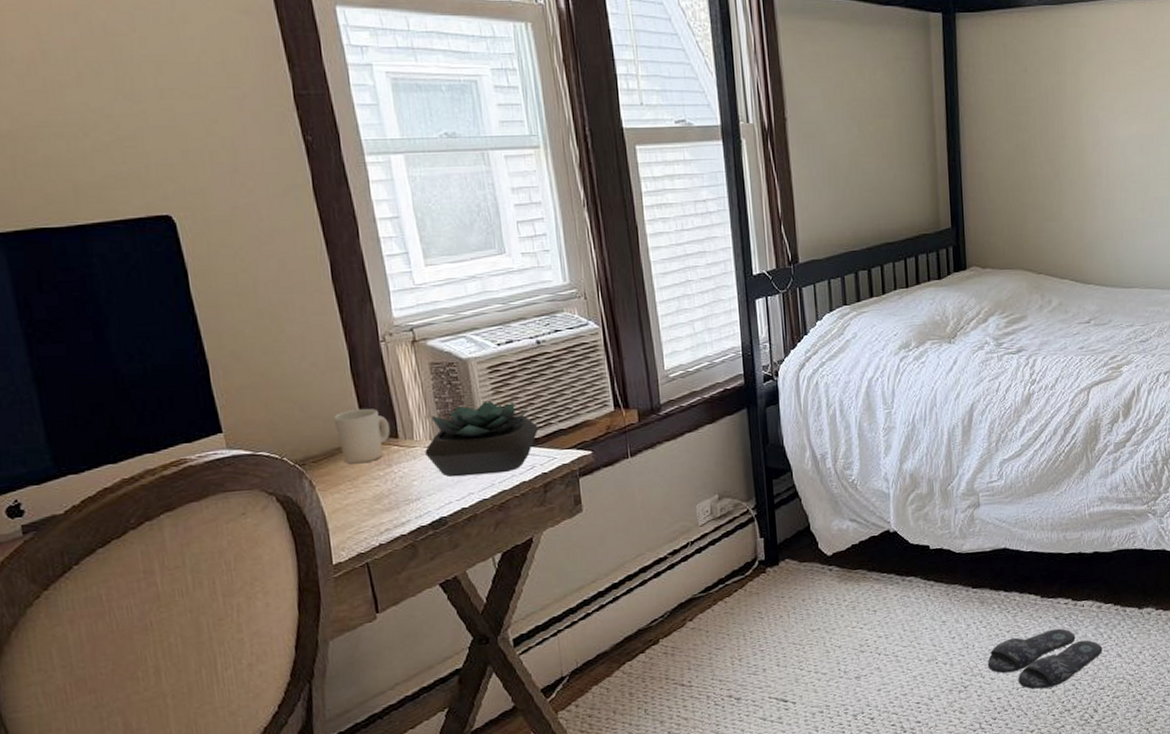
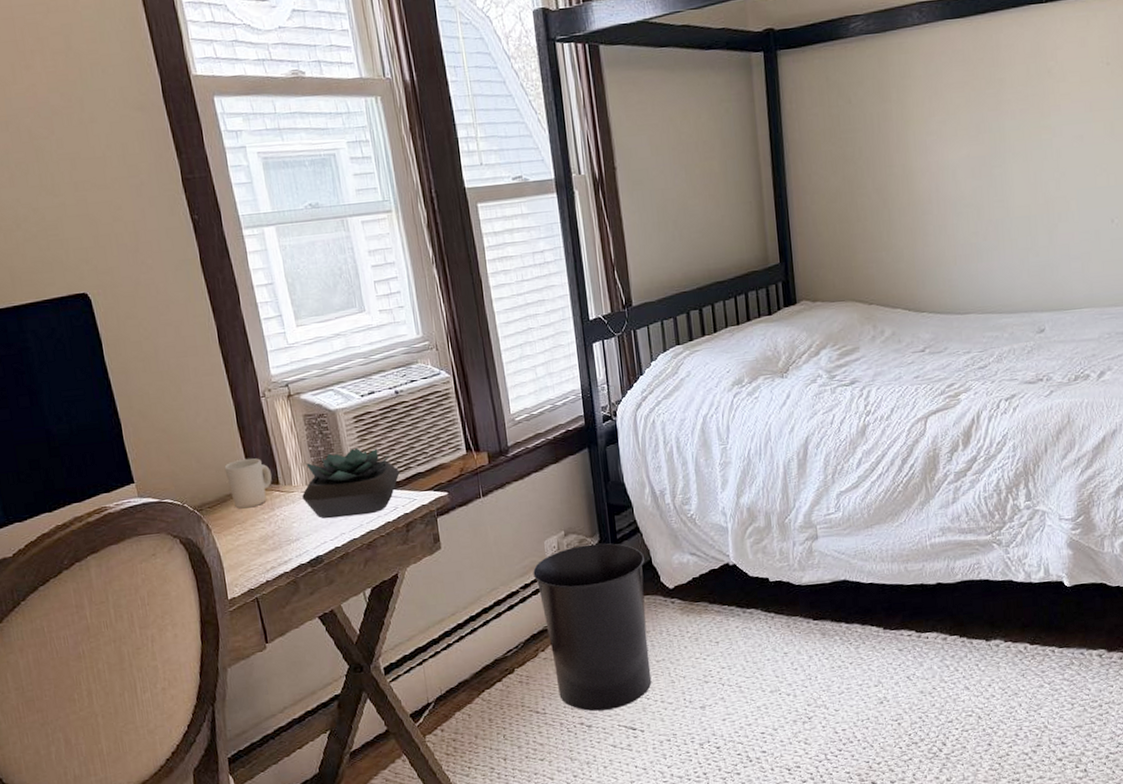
waste bin: none [683,508,806,683] -> present [533,543,652,711]
slippers: present [987,628,1103,689] -> none [831,660,950,721]

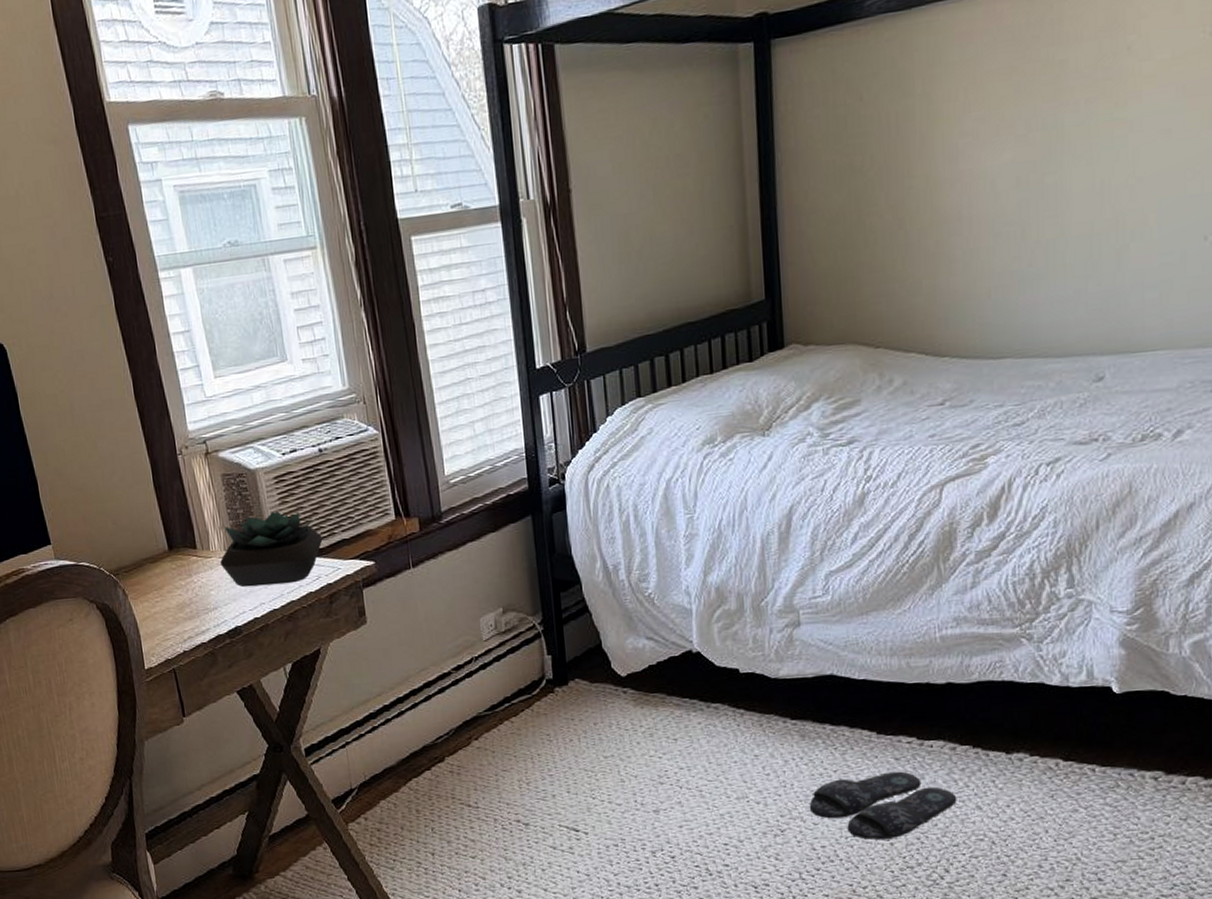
mug: present [224,458,272,509] -> none [140,520,189,574]
waste bin: present [533,543,652,711] -> none [467,622,599,808]
slippers: none [831,660,950,721] -> present [809,771,957,839]

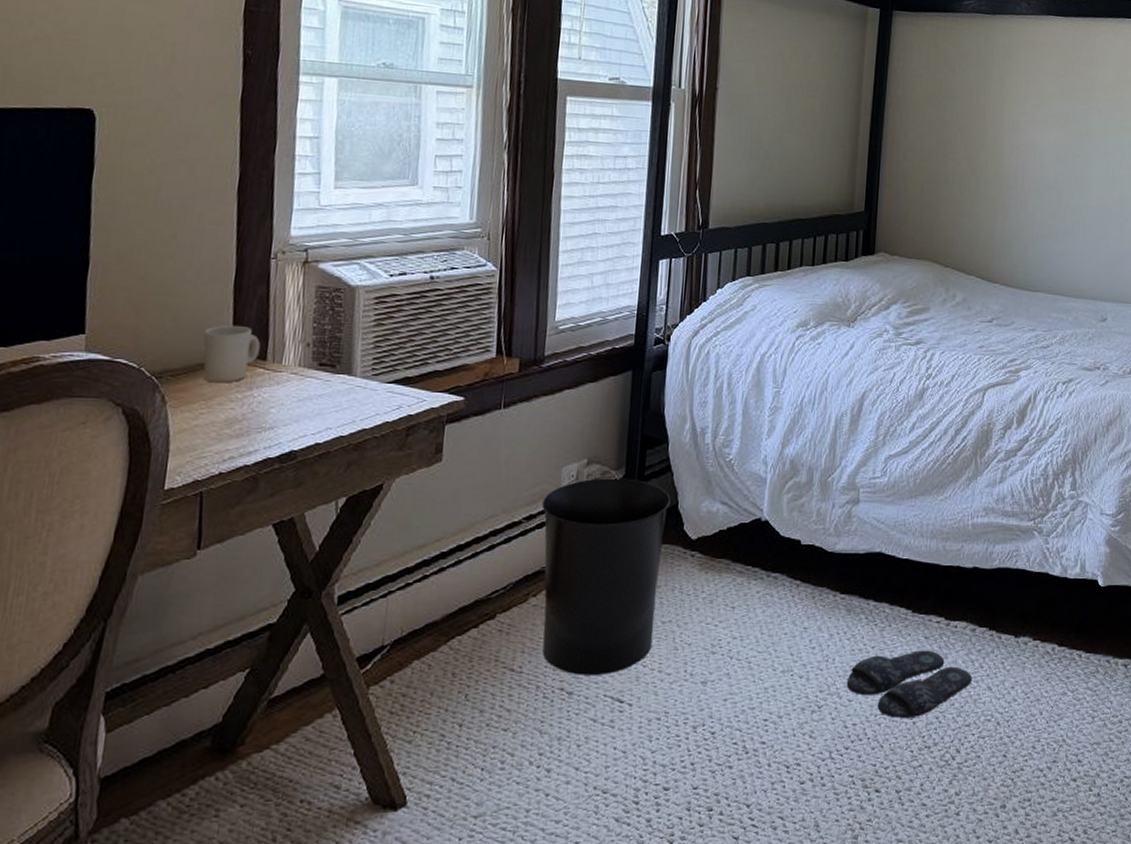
mug: none [140,520,189,574] -> present [203,325,260,383]
succulent plant: present [220,510,323,587] -> none [290,331,414,410]
waste bin: none [467,622,599,808] -> present [542,478,670,675]

